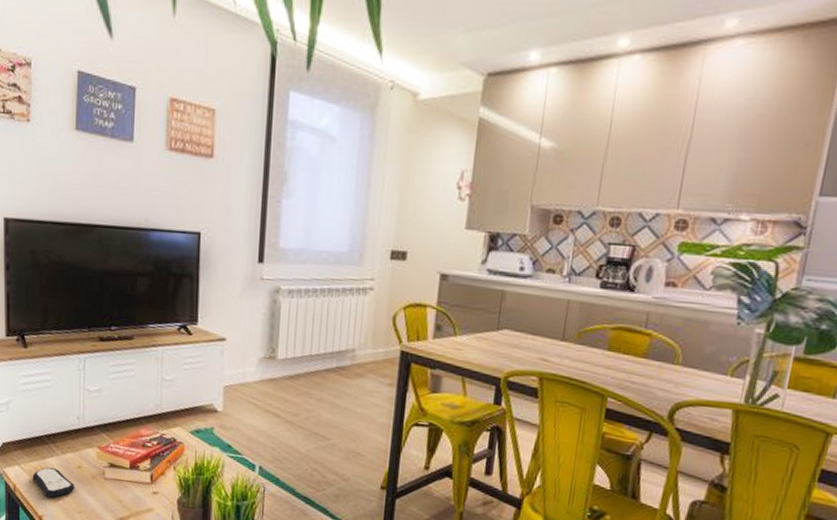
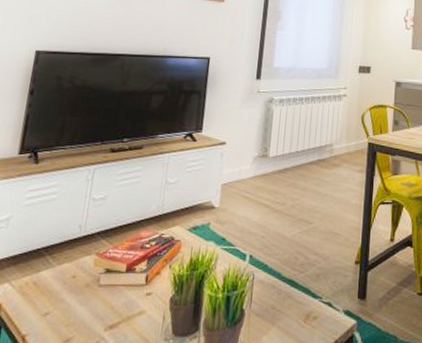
remote control: present [32,467,75,498] -> none [21,280,67,313]

